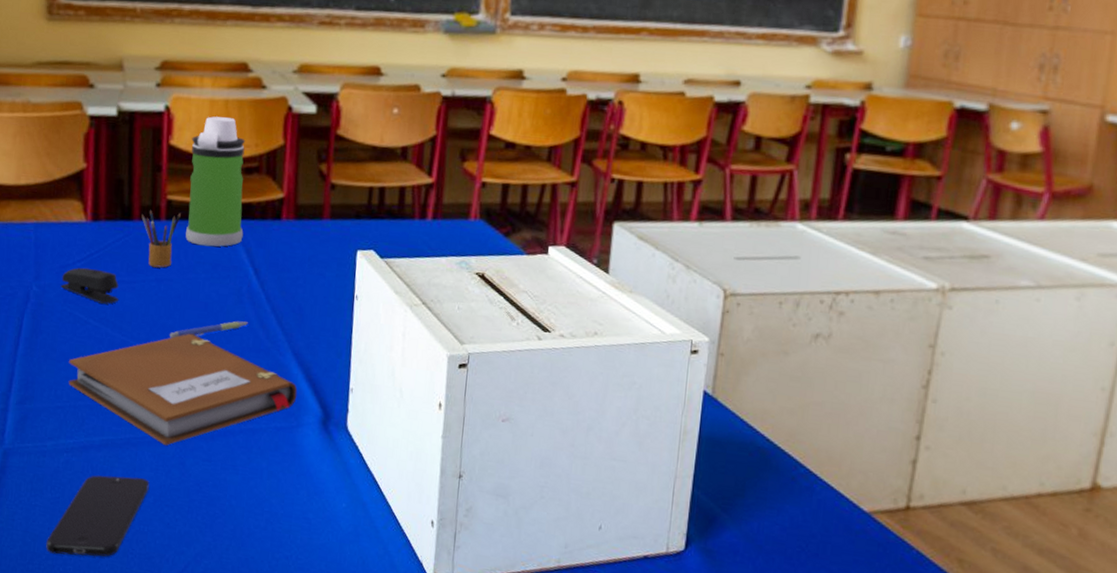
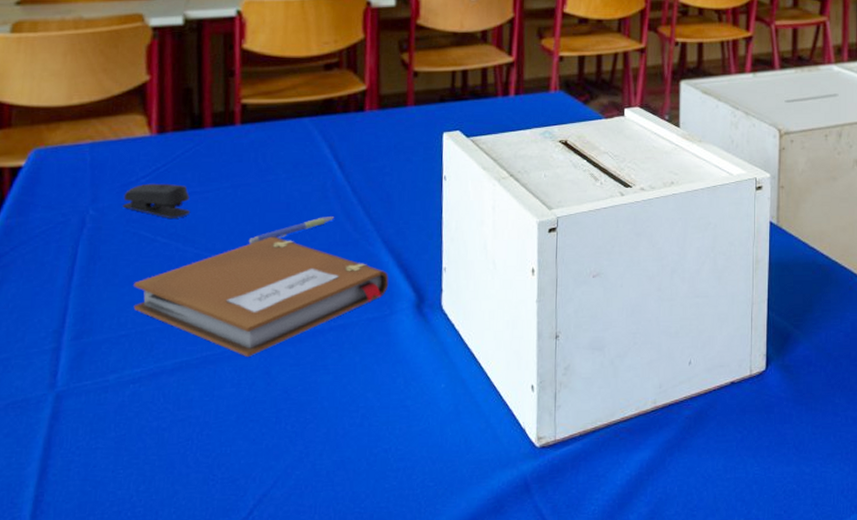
smartphone: present [46,475,150,557] -> none [110,397,231,499]
pencil box: present [141,209,181,268] -> none [213,115,257,174]
water bottle: present [185,116,246,247] -> none [263,17,326,146]

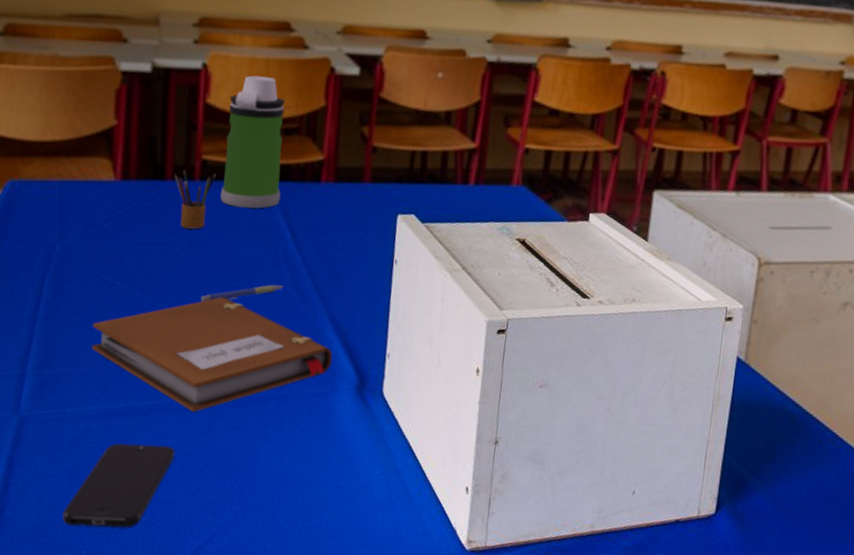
smartphone: none [110,397,231,499] -> present [62,443,175,528]
stapler: present [122,183,191,218] -> none [86,228,149,266]
pencil box: none [213,115,257,174] -> present [174,169,216,230]
water bottle: none [263,17,326,146] -> present [220,75,286,209]

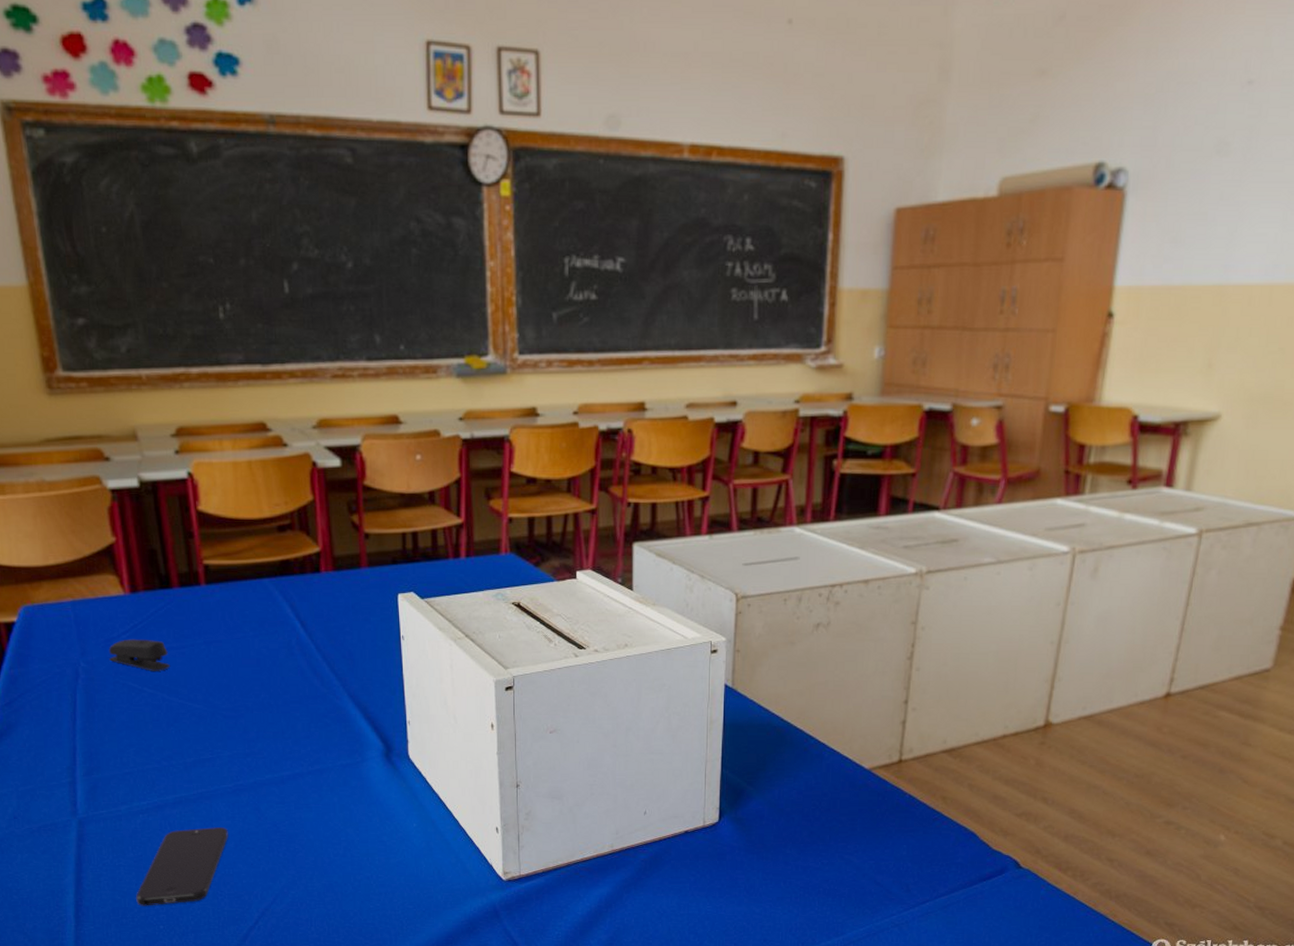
stapler: none [86,228,149,266] -> present [108,639,171,671]
notebook: present [91,297,333,412] -> none [130,689,358,794]
pencil box: present [174,169,216,230] -> none [180,576,220,631]
pen: present [200,284,283,302] -> none [226,672,301,696]
water bottle: present [220,75,286,209] -> none [220,479,285,605]

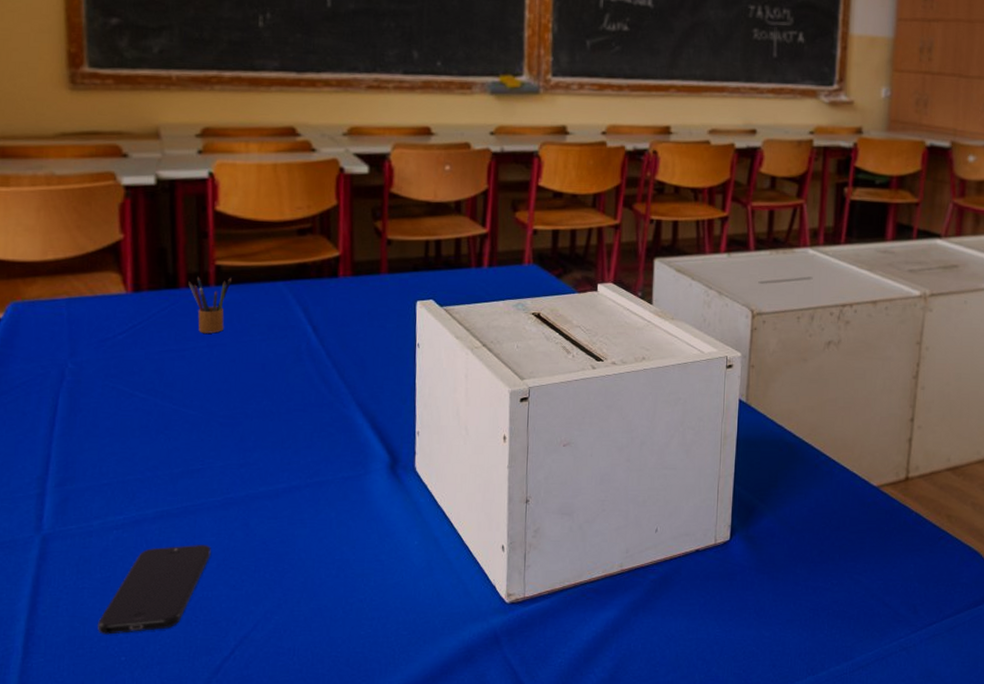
stapler: present [108,639,171,671] -> none [101,340,168,375]
pencil box: none [180,576,220,631] -> present [188,276,232,334]

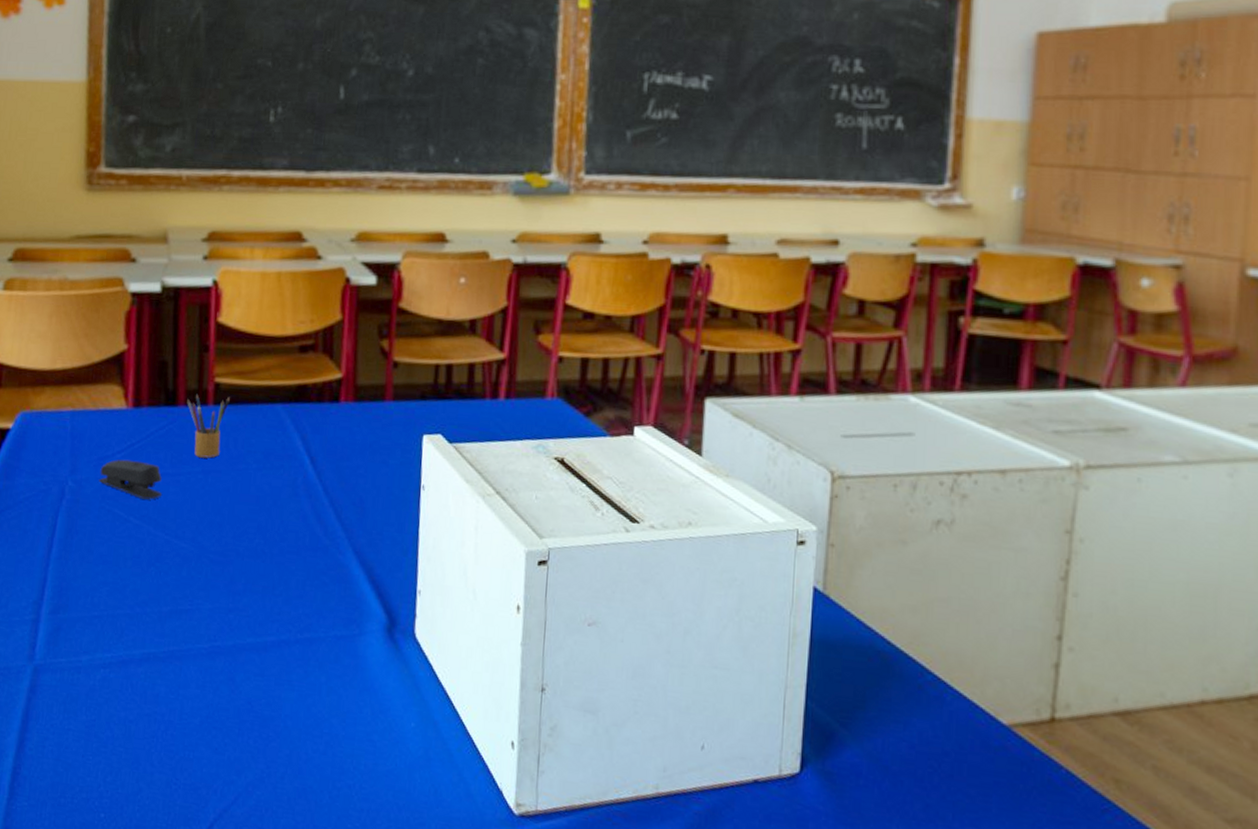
smartphone: present [97,545,211,635] -> none [80,693,195,789]
stapler: none [101,340,168,375] -> present [99,459,163,500]

